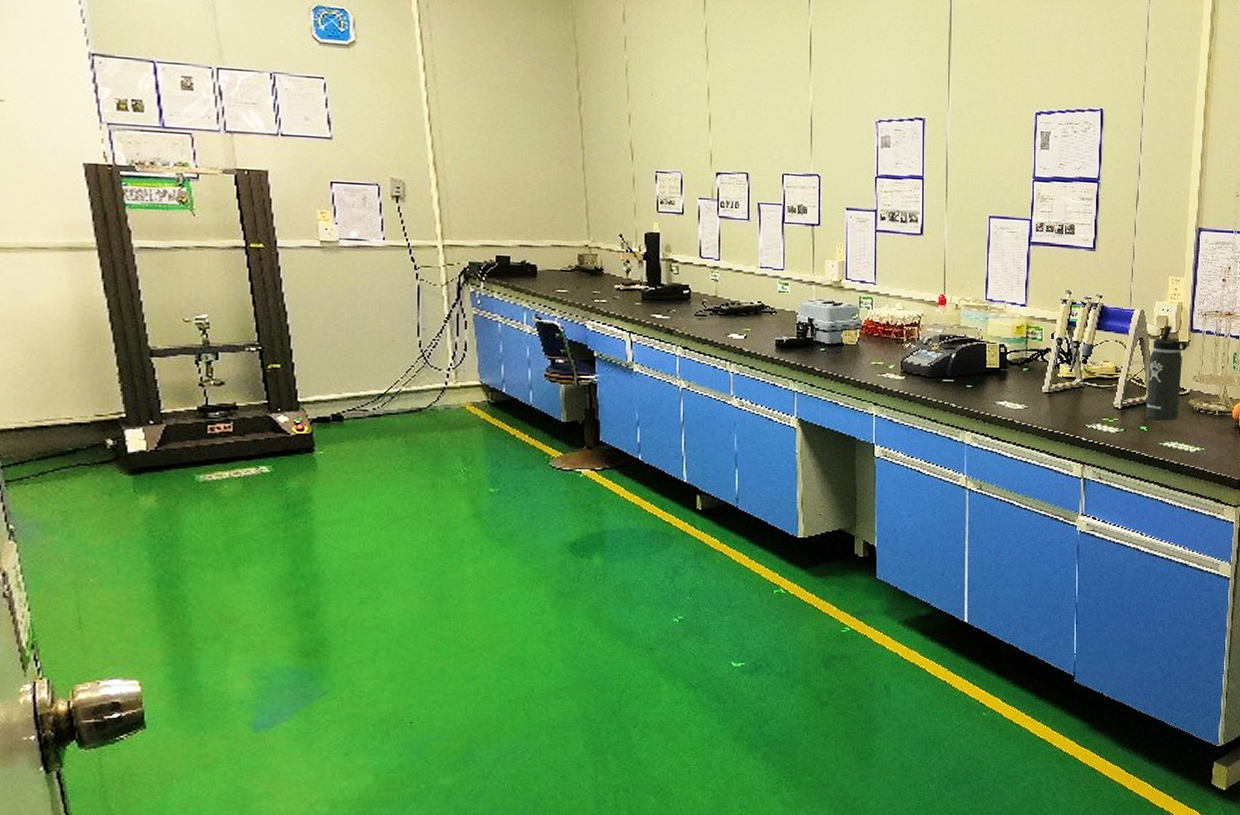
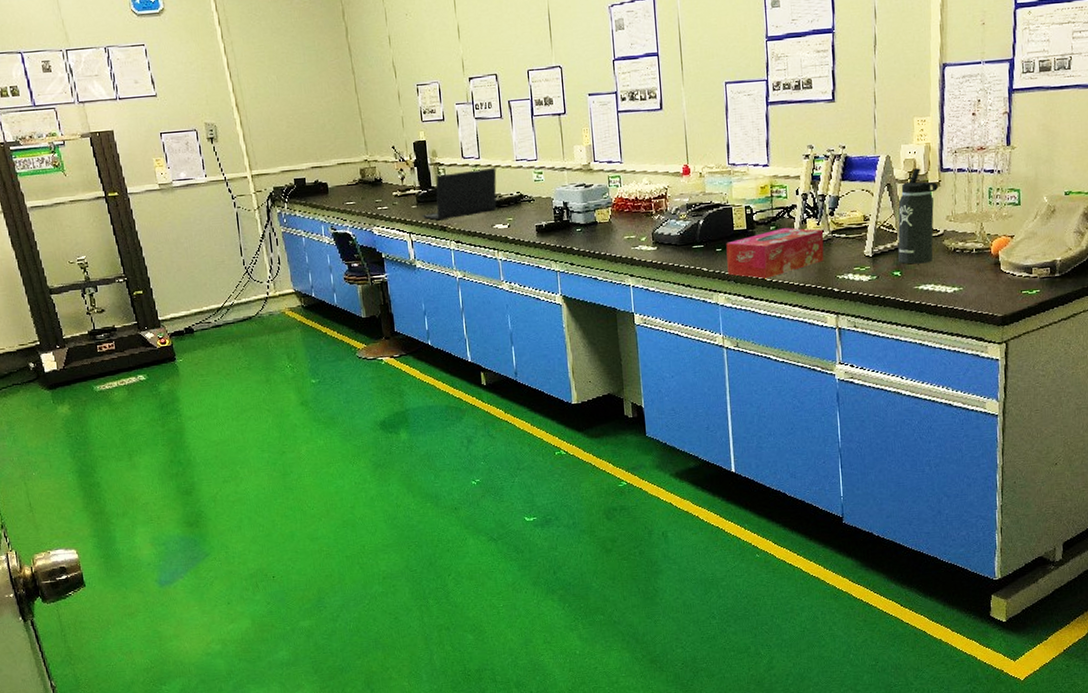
laptop: none [646,271,737,321] -> present [421,167,497,220]
tissue box: none [977,371,1076,422] -> present [726,227,824,279]

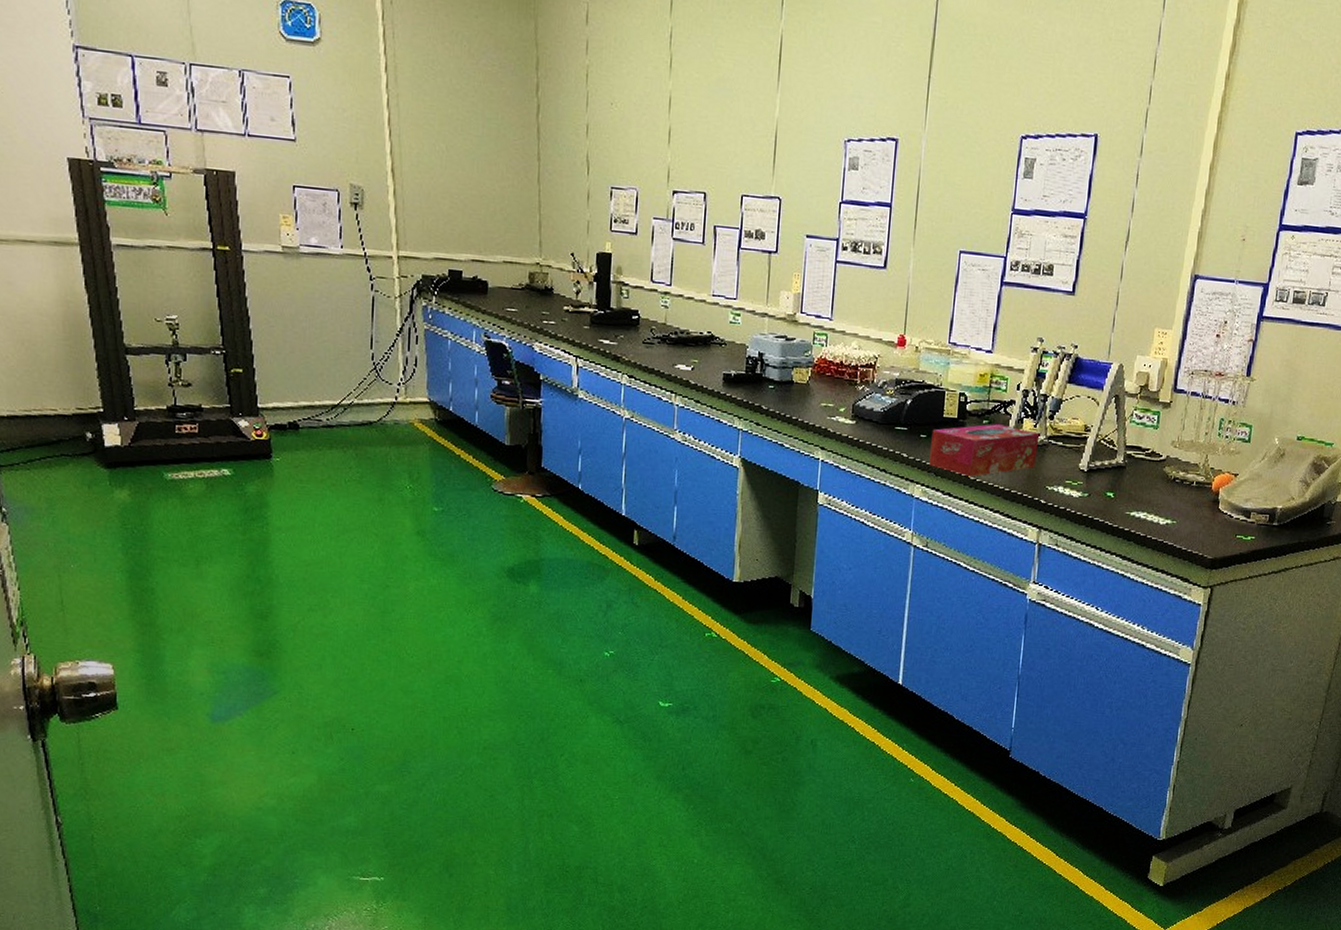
laptop: present [421,167,497,220] -> none [593,296,688,349]
thermos bottle: present [898,168,938,265] -> none [1114,383,1168,489]

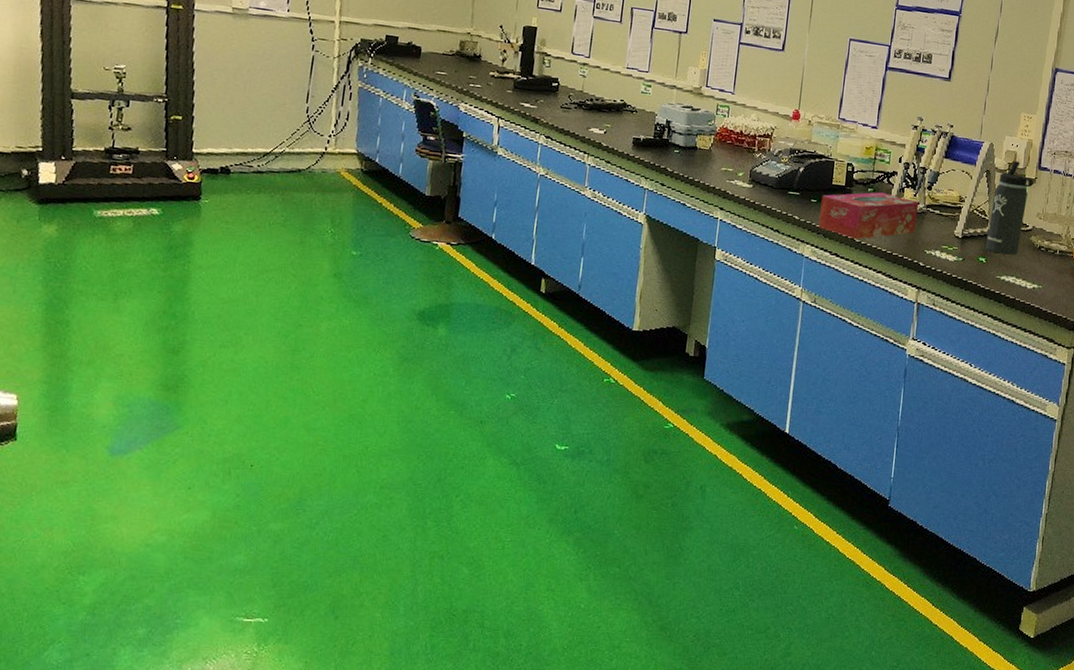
thermos bottle: none [1114,383,1168,489] -> present [986,161,1034,255]

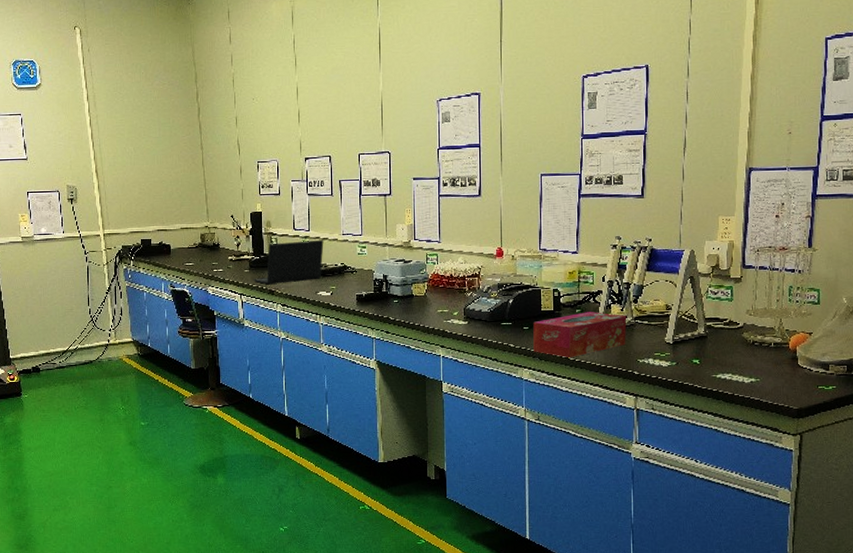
laptop: none [515,65,605,114] -> present [253,239,324,284]
thermos bottle: present [986,161,1034,255] -> none [698,263,739,354]

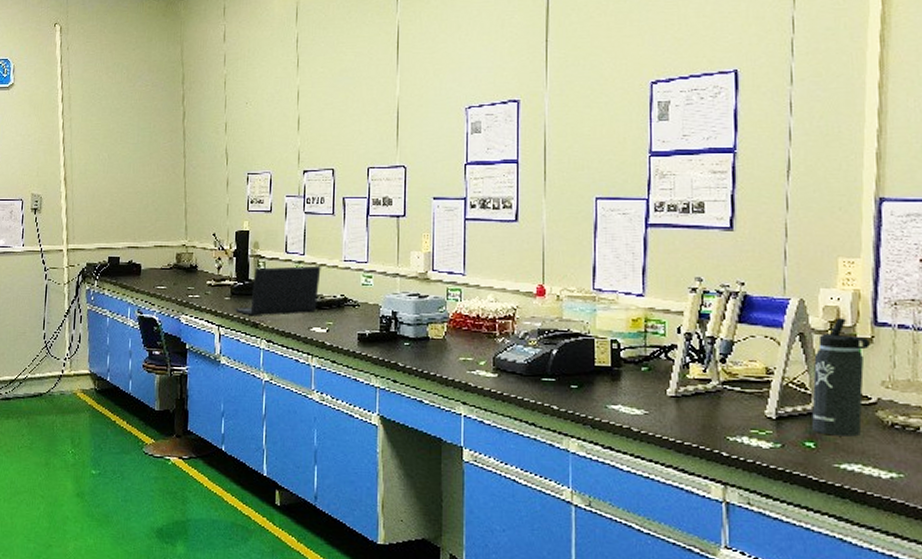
tissue box: present [533,312,627,359] -> none [584,371,712,429]
thermos bottle: none [698,263,739,354] -> present [812,318,870,437]

